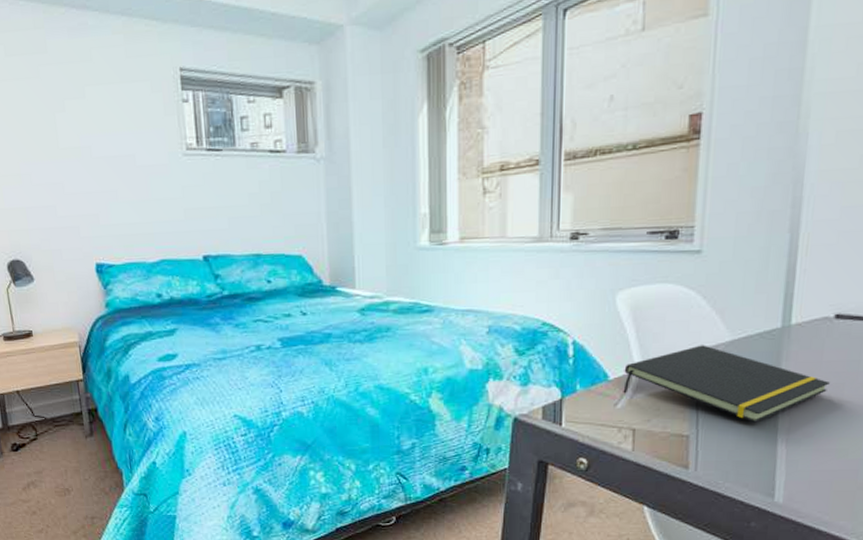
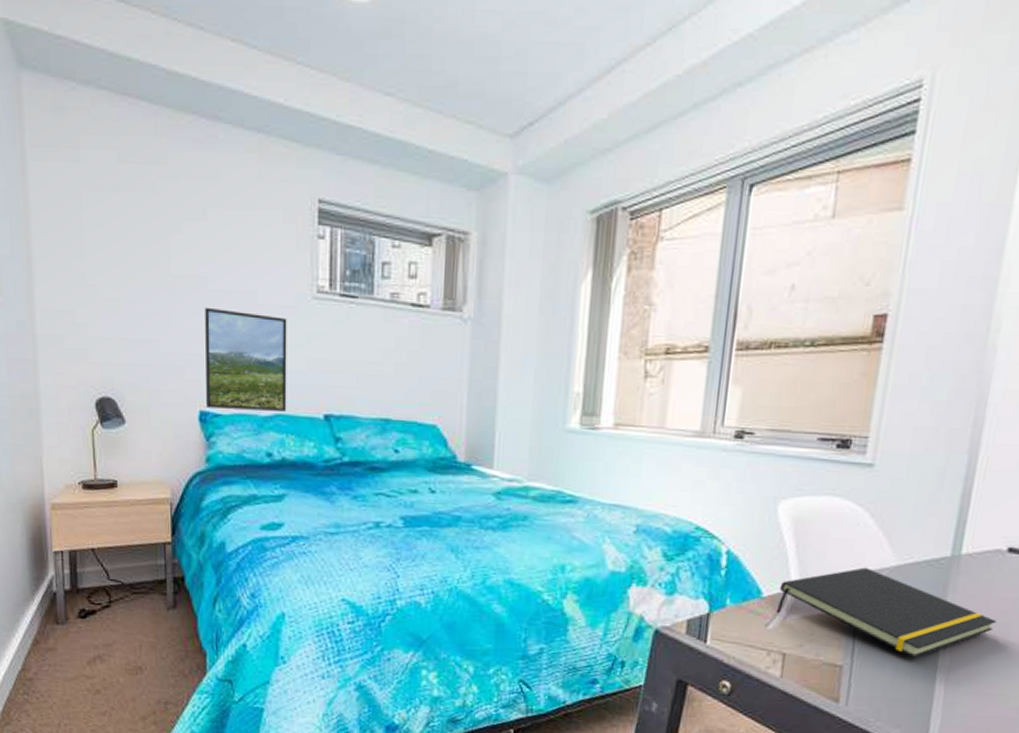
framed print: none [92,172,170,260] -> present [205,307,287,411]

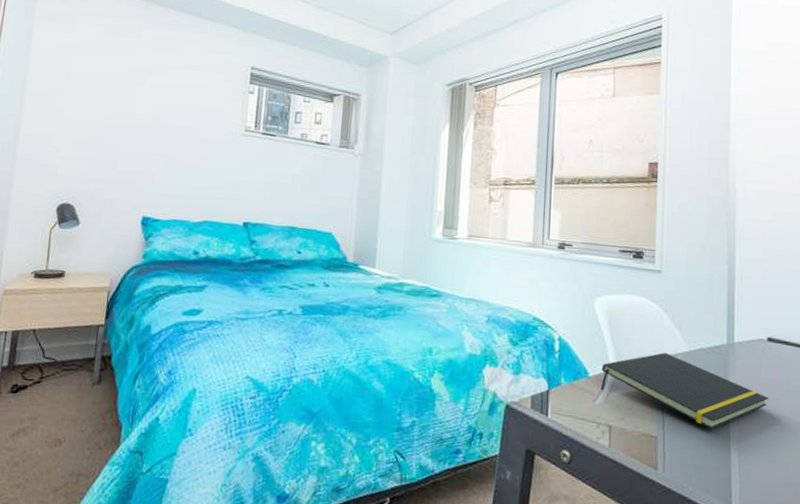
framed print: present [205,307,287,411] -> none [149,138,220,219]

